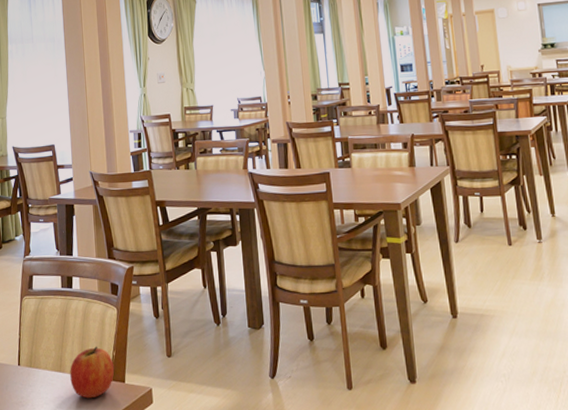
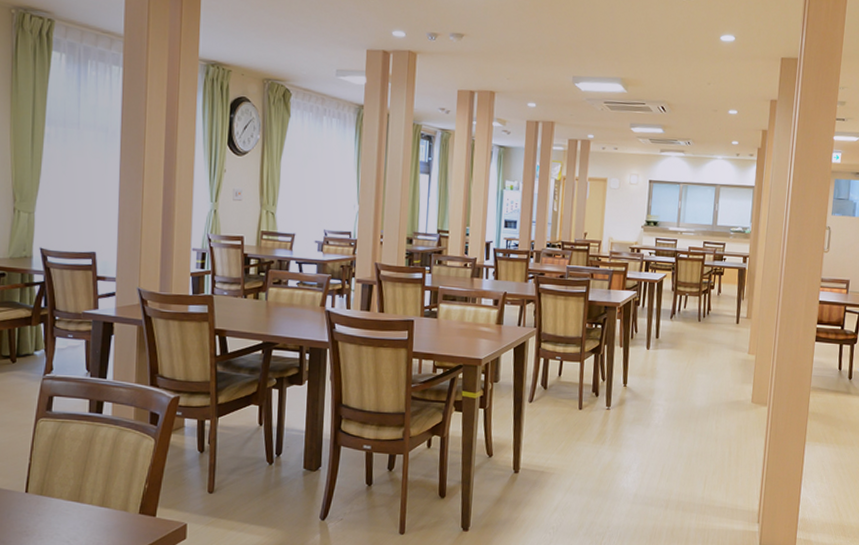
apple: present [70,346,115,399] -> none [90,477,145,531]

